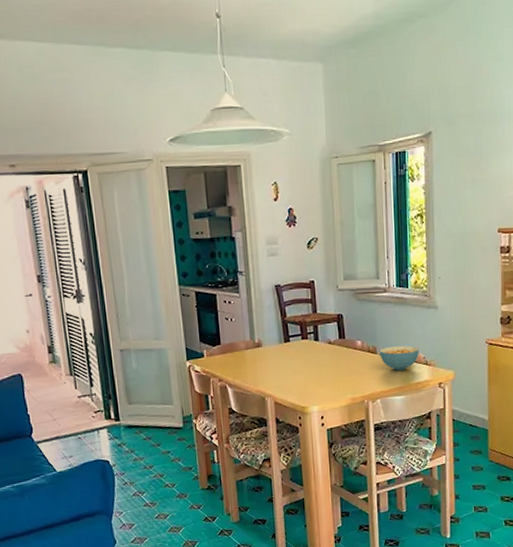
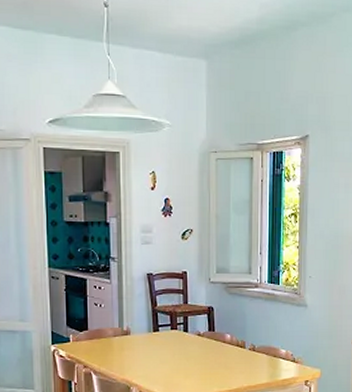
cereal bowl: present [379,346,420,371] -> none [248,342,288,366]

